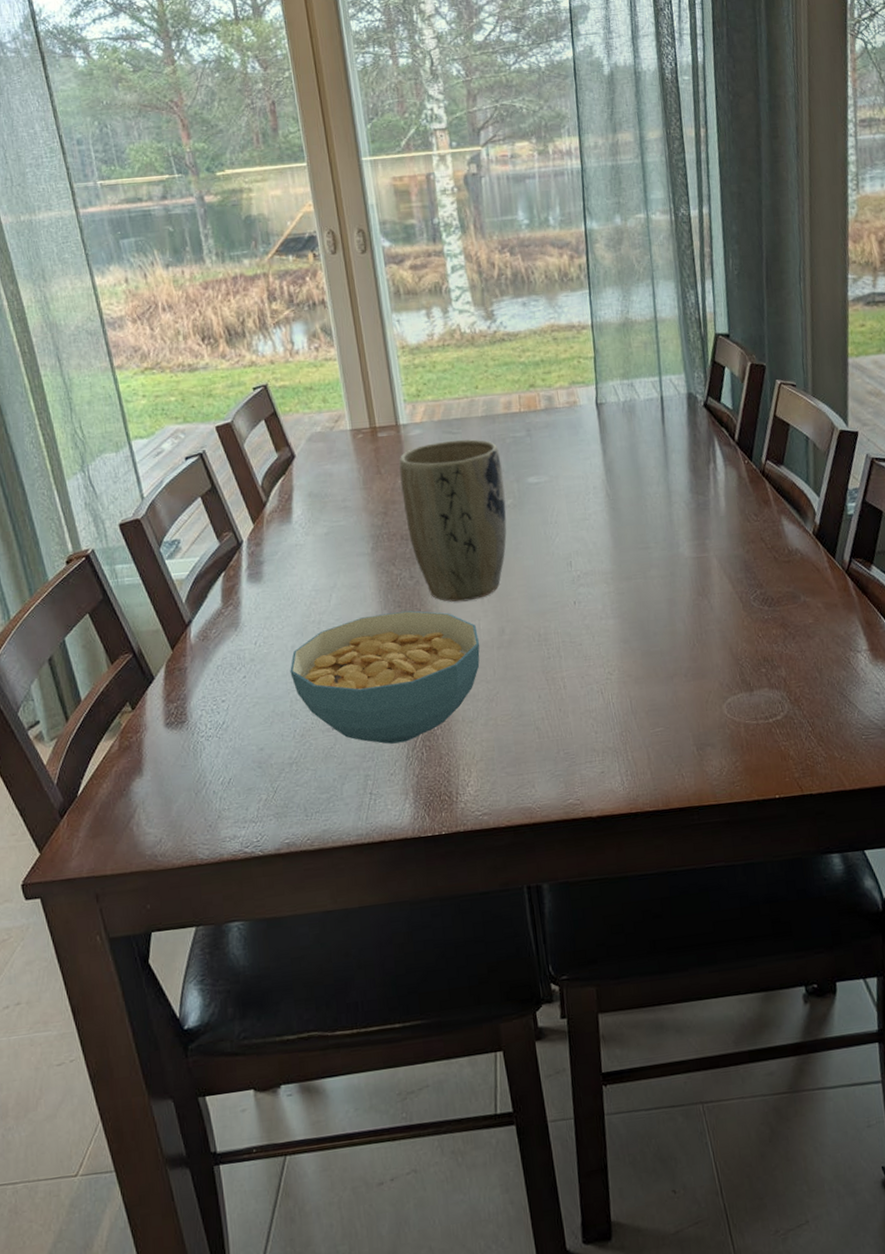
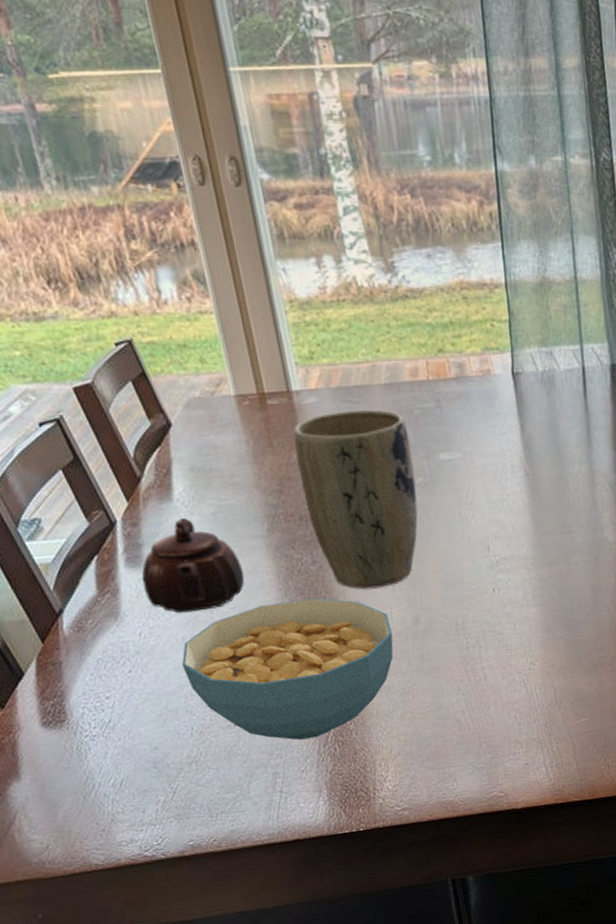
teapot: none [260,538,350,624] -> present [141,518,245,614]

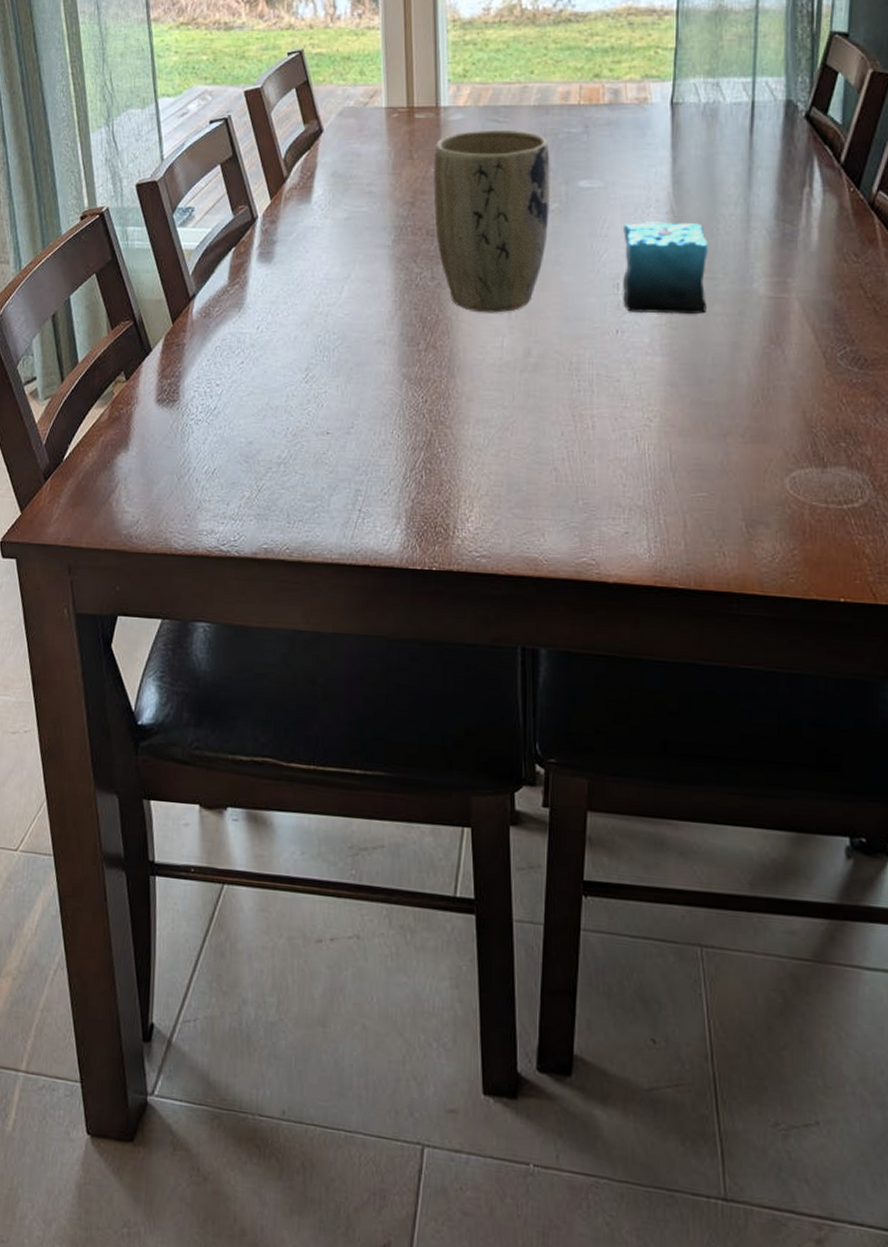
teapot: present [141,518,245,614] -> none [269,221,364,313]
cereal bowl: present [182,598,394,740] -> none [290,315,501,461]
candle: none [486,474,568,571] -> present [623,210,709,314]

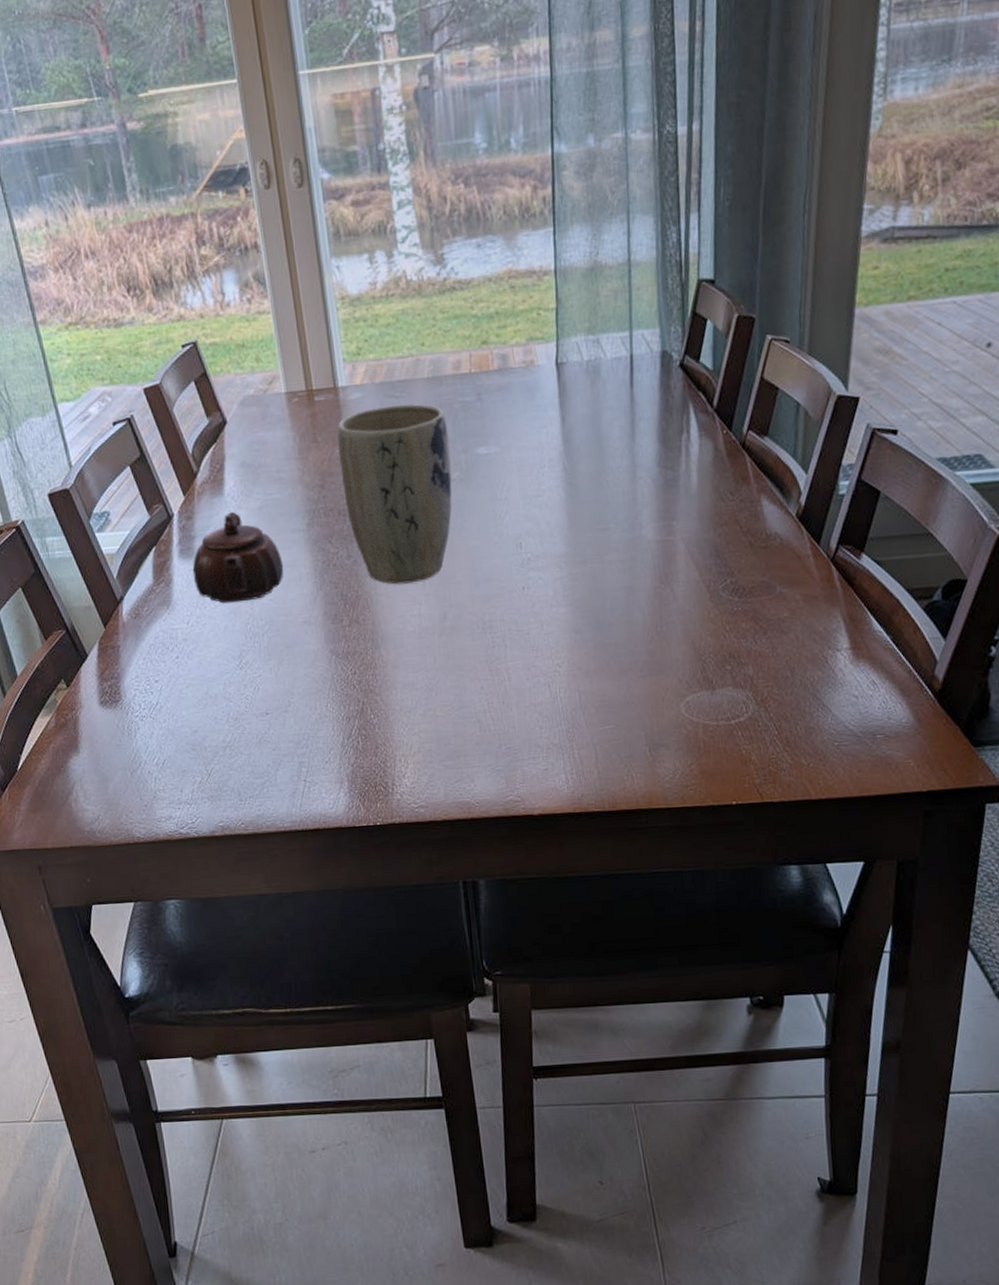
teapot: none [269,221,364,313] -> present [192,512,284,604]
candle: present [623,210,709,314] -> none [521,469,602,569]

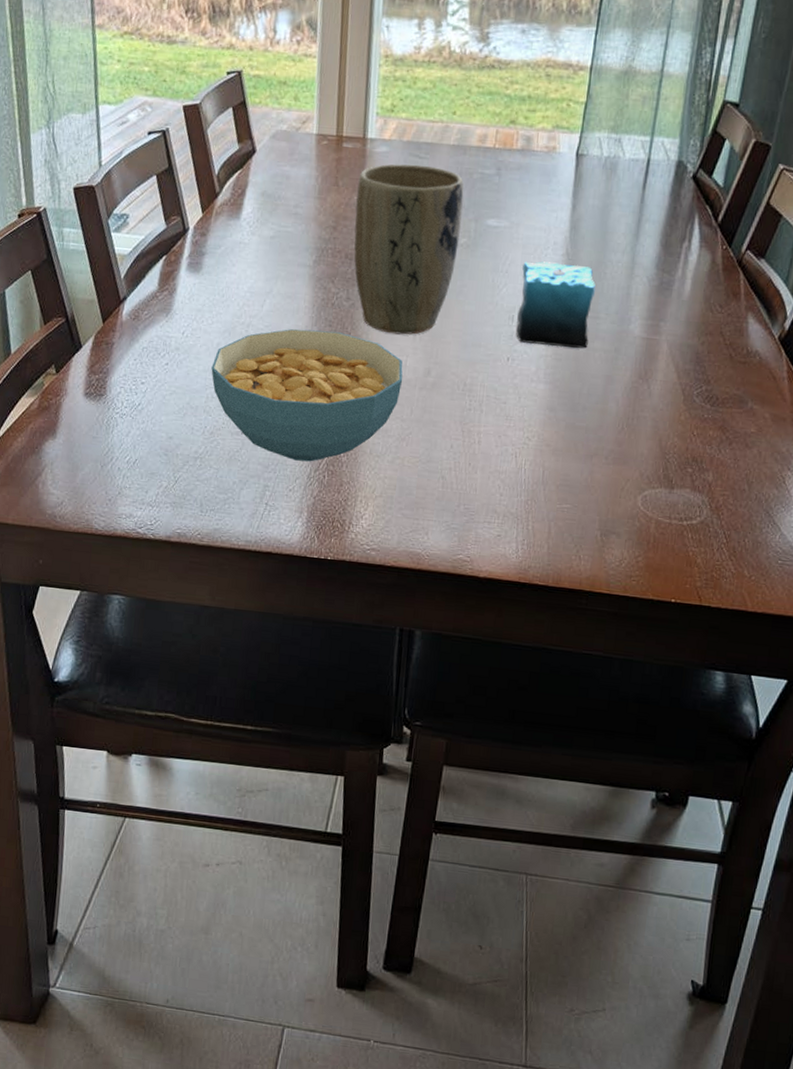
teapot: present [192,512,284,604] -> none [196,236,285,323]
cereal bowl: none [223,592,420,731] -> present [211,329,403,462]
candle: none [521,469,602,569] -> present [516,253,596,349]

